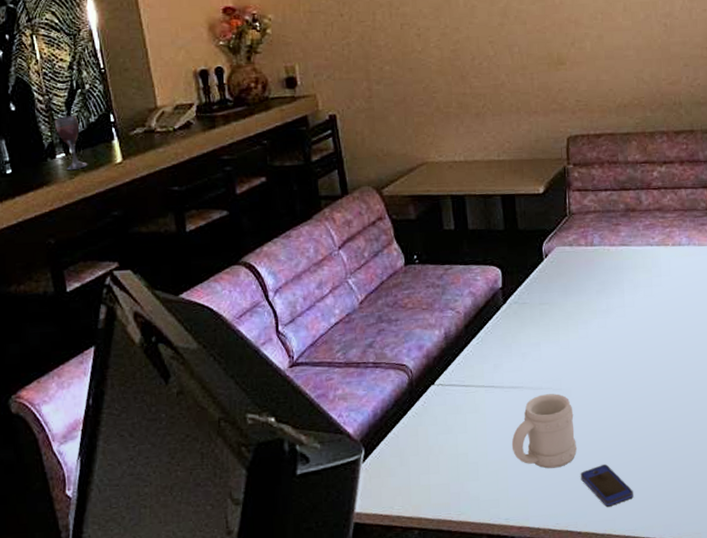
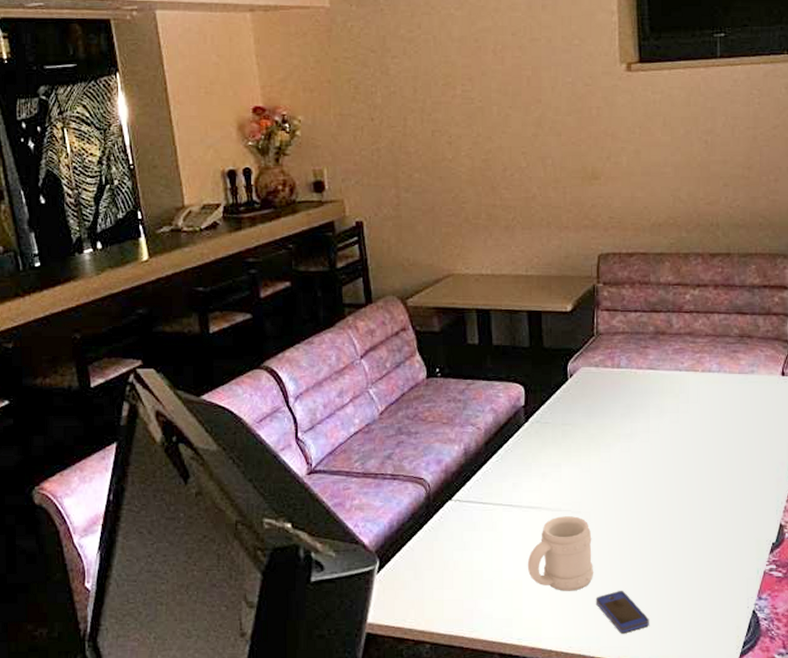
cup: present [54,116,88,171] -> none [82,211,115,266]

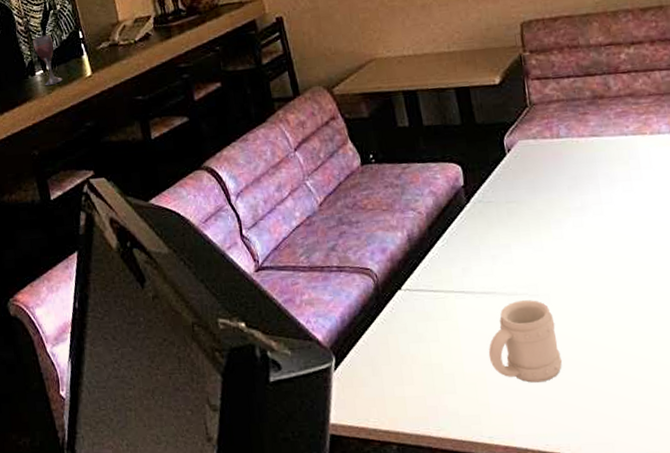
cup: none [82,211,115,266] -> present [32,35,63,86]
mobile phone: present [596,591,649,633] -> none [568,380,633,428]

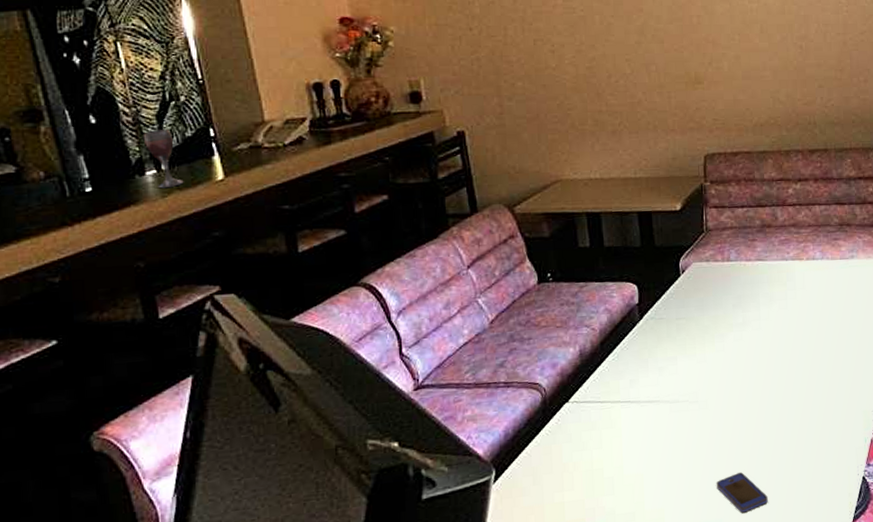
beer mug: present [488,300,562,383] -> none [647,406,713,480]
mobile phone: none [568,380,633,428] -> present [716,472,768,513]

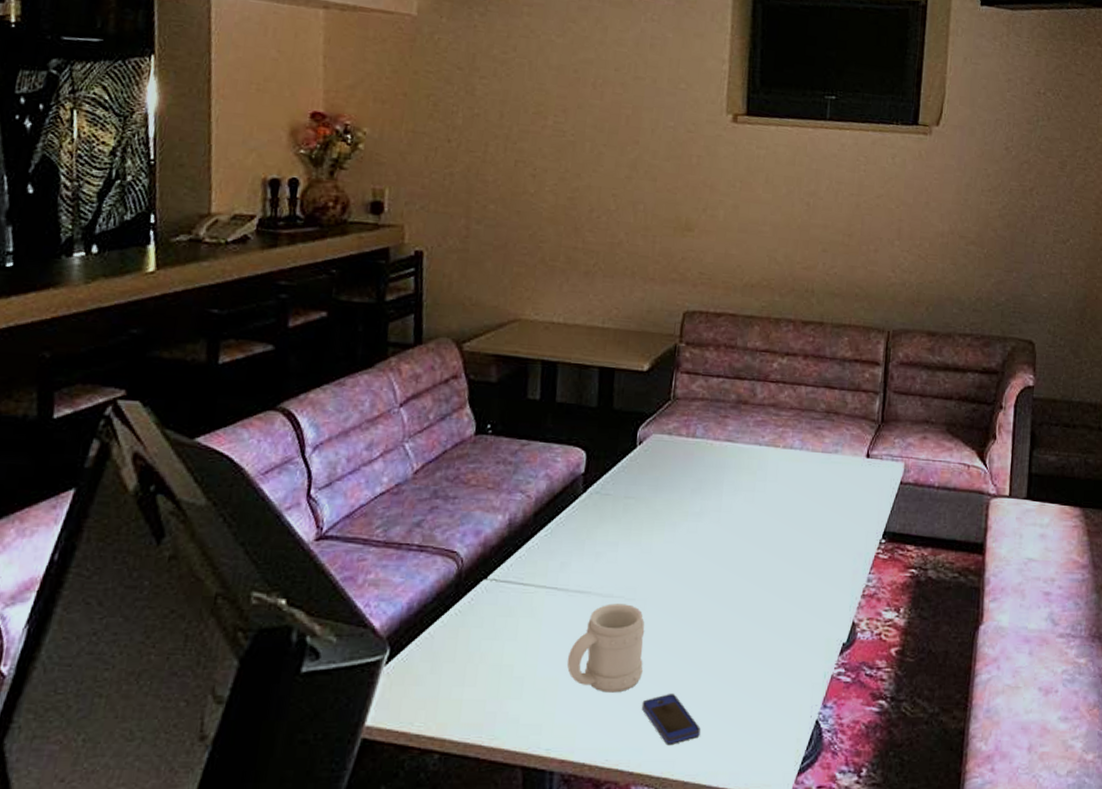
cup: present [143,129,184,189] -> none [78,208,112,274]
beer mug: none [647,406,713,480] -> present [566,603,645,693]

